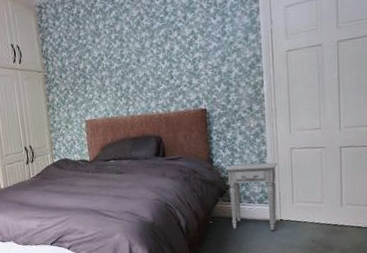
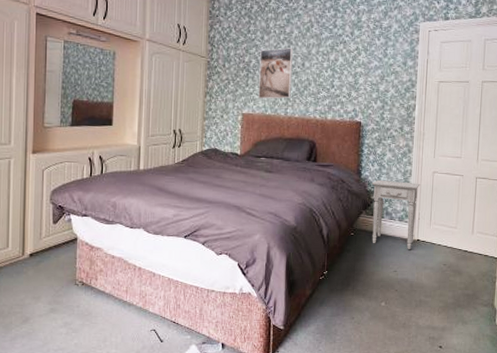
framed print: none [93,45,131,103] -> present [258,48,293,99]

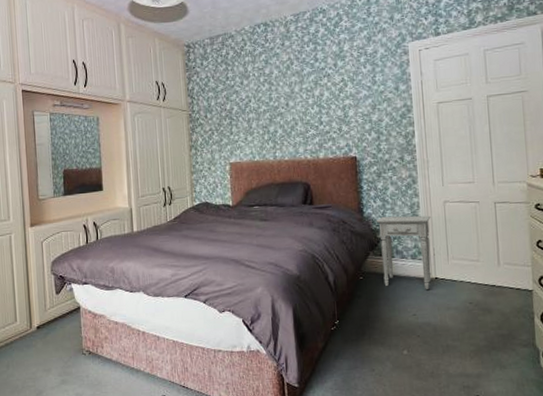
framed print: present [258,48,293,99] -> none [241,89,278,146]

